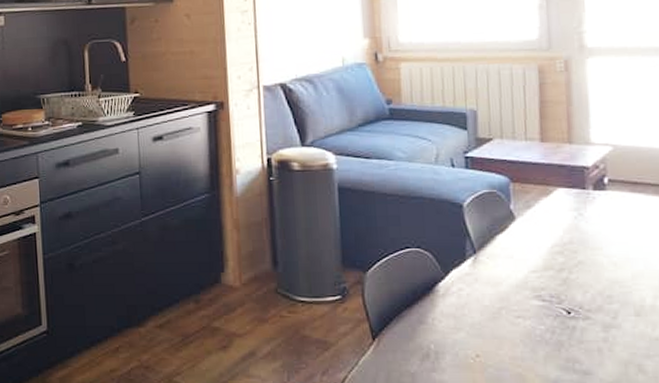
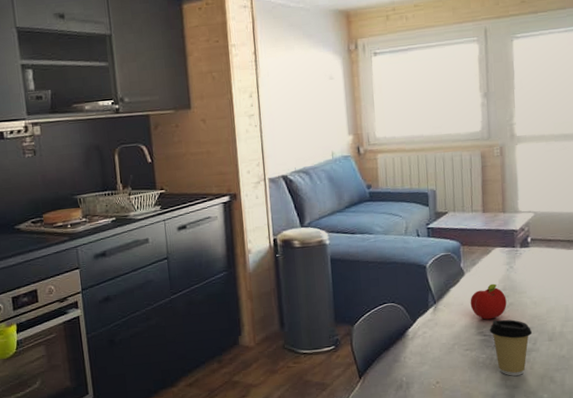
fruit: none [523,234,575,280] -> present [470,283,507,320]
coffee cup: none [549,282,612,358] -> present [489,319,533,376]

